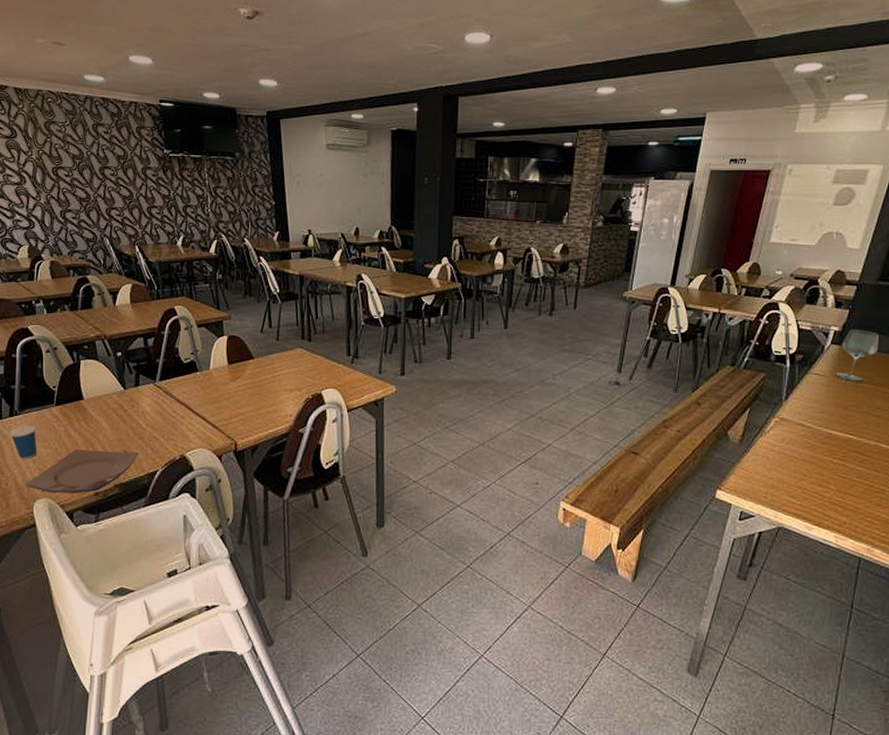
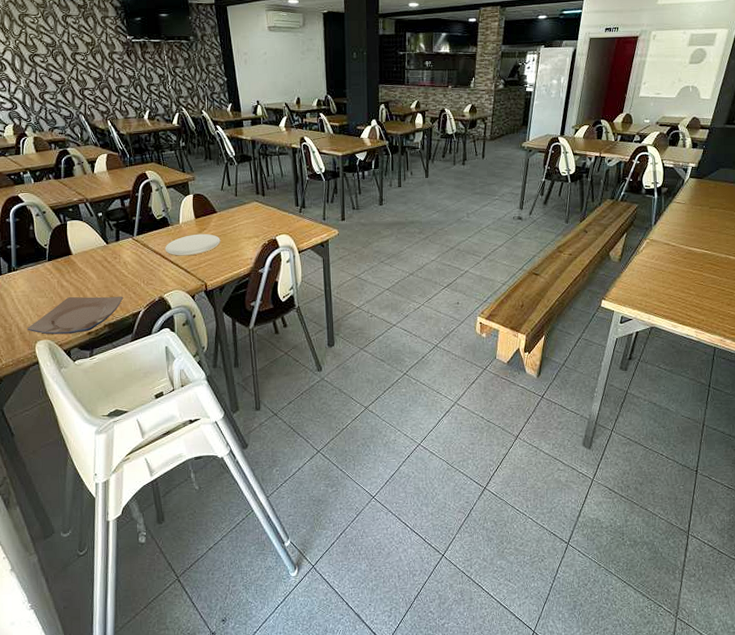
cup: present [9,416,38,459] -> none [9,271,35,307]
plate: none [190,382,256,408] -> present [165,233,220,256]
wine glass: present [836,329,879,382] -> none [694,164,727,208]

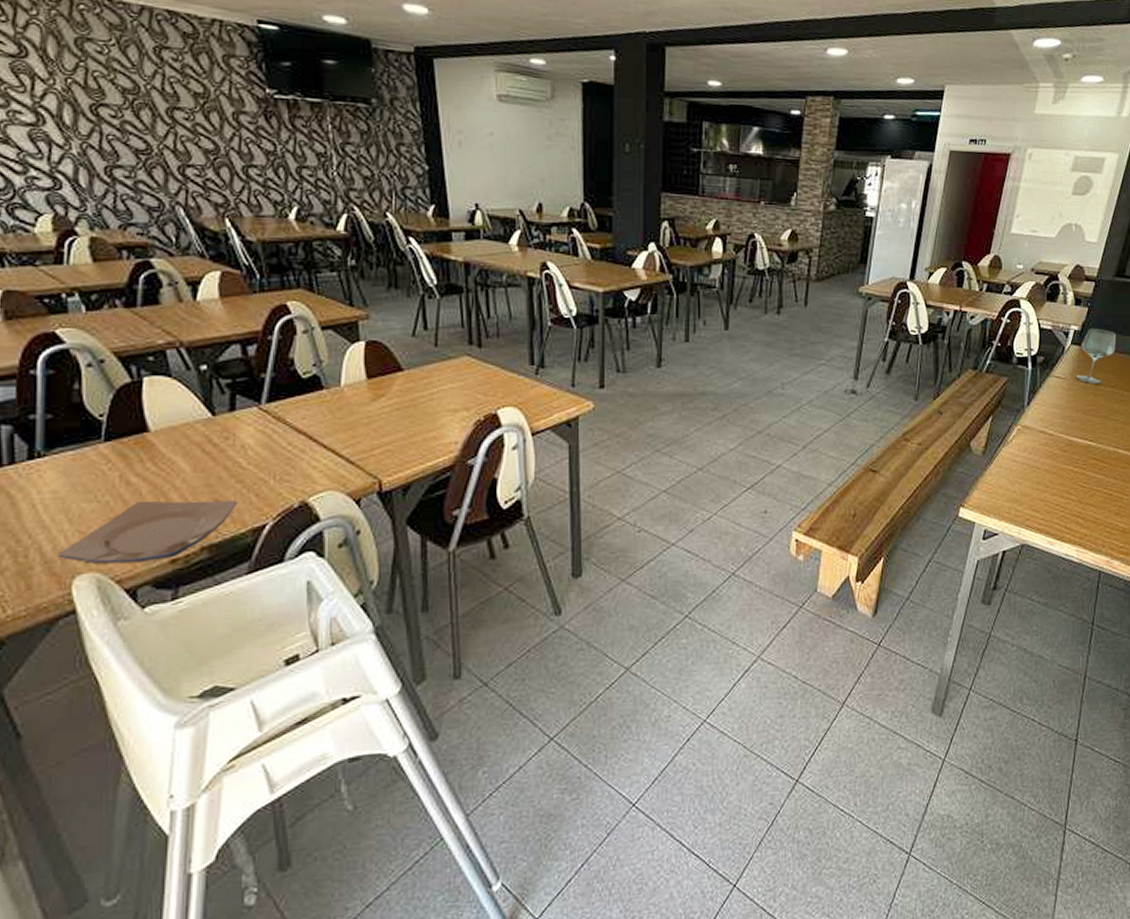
plate: present [165,233,220,256] -> none [313,402,407,437]
wine glass: none [694,164,727,208] -> present [1076,328,1116,385]

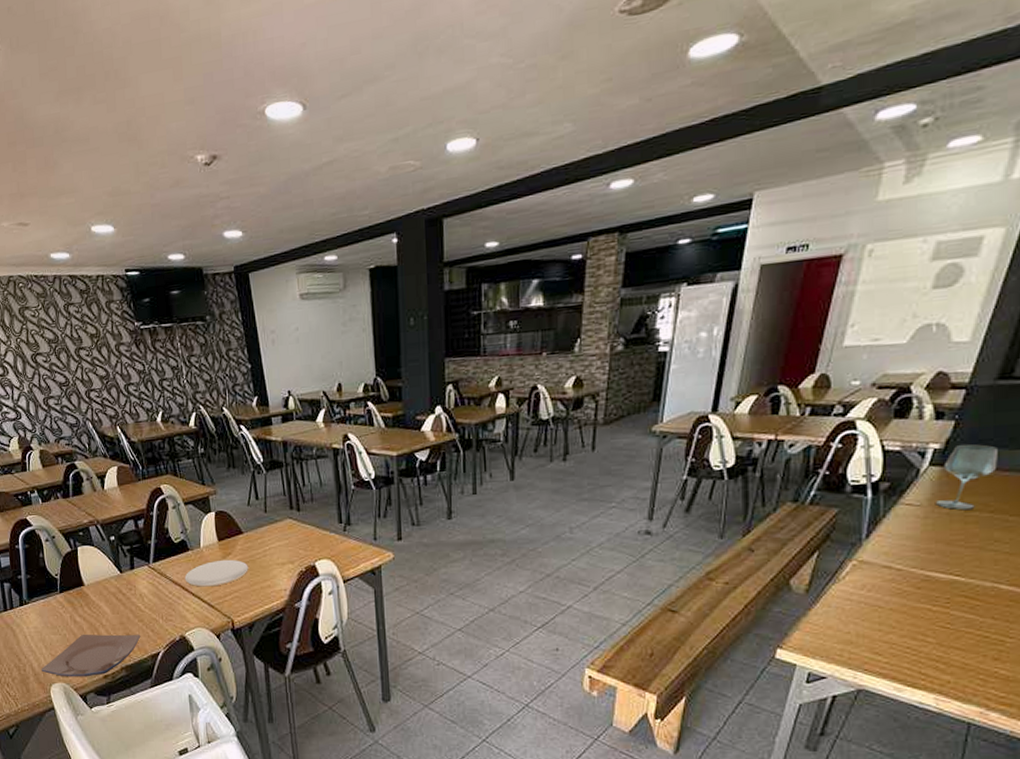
plate: none [313,402,407,437] -> present [184,559,248,587]

